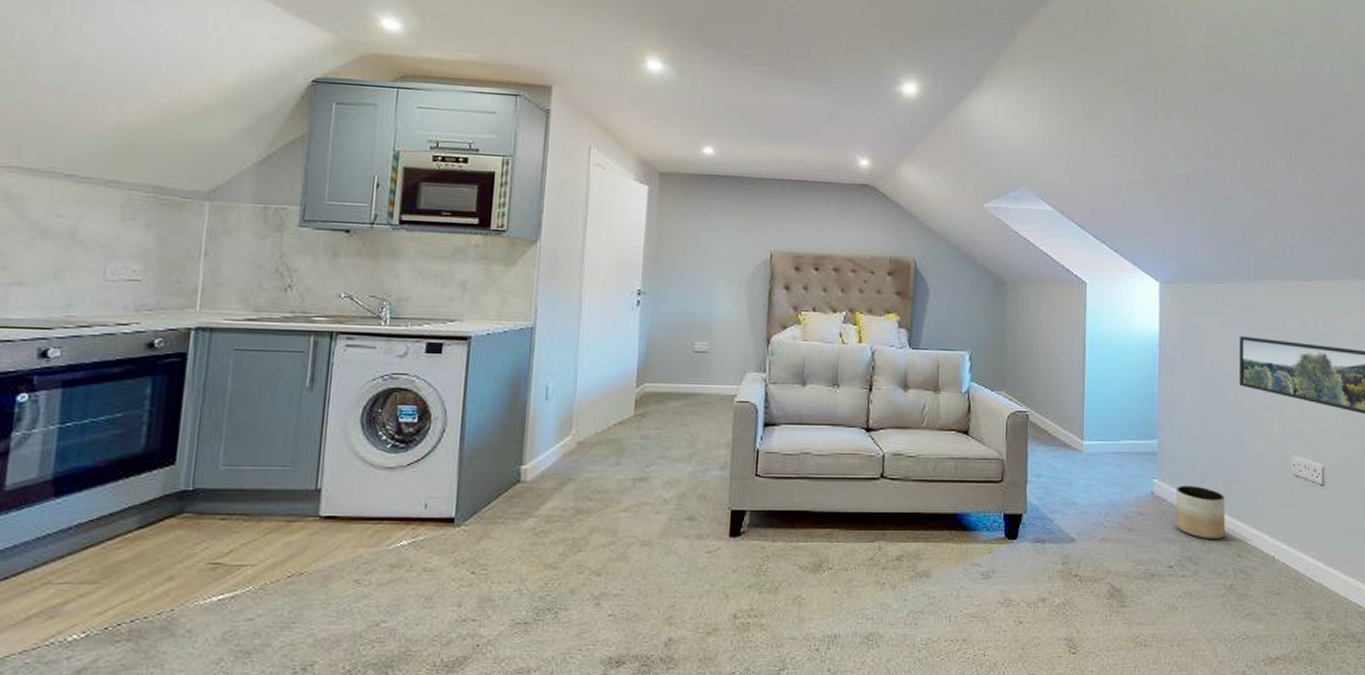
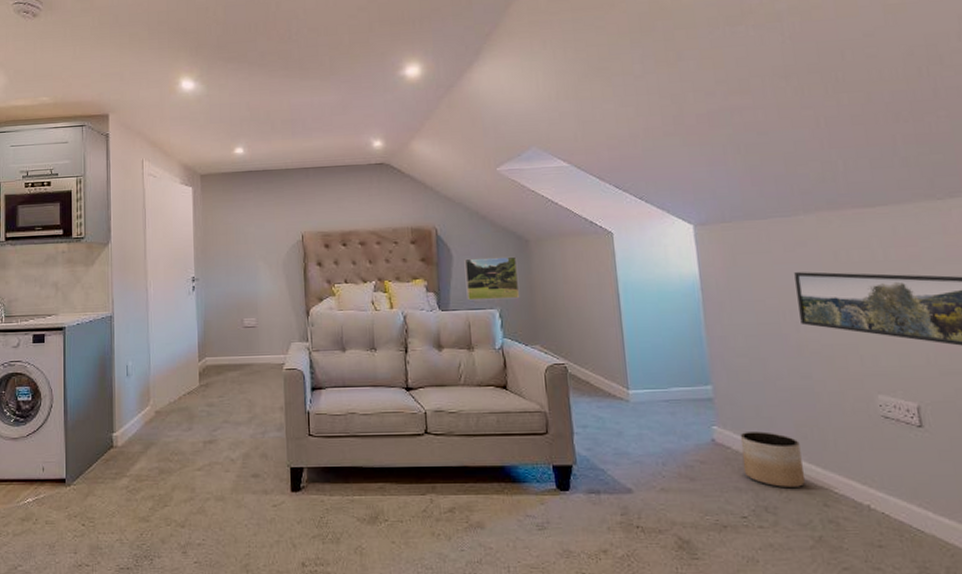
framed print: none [939,296,993,342] -> present [464,256,520,301]

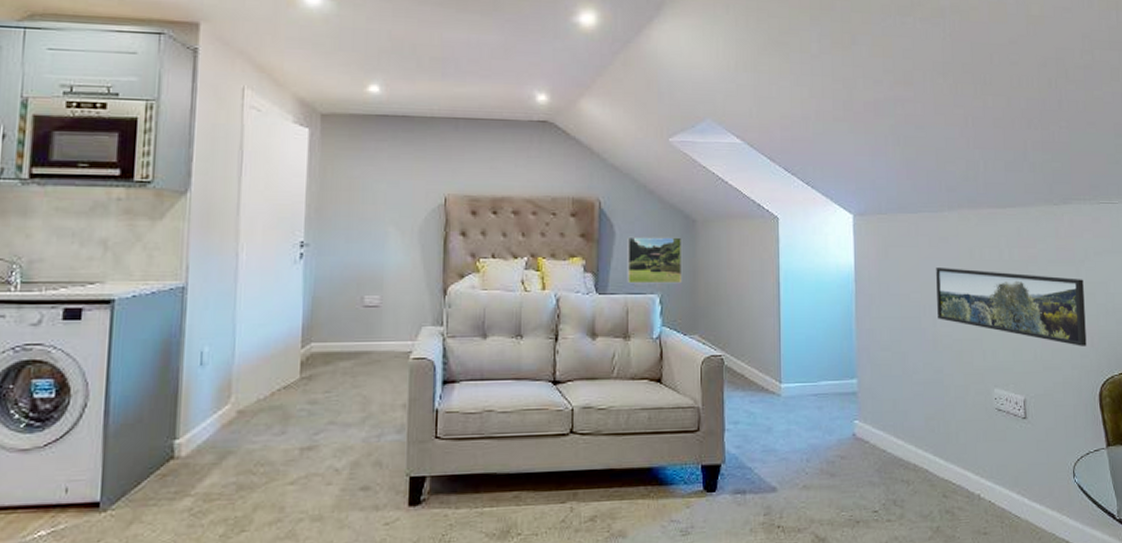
planter: present [740,431,805,489] -> none [878,425,929,481]

